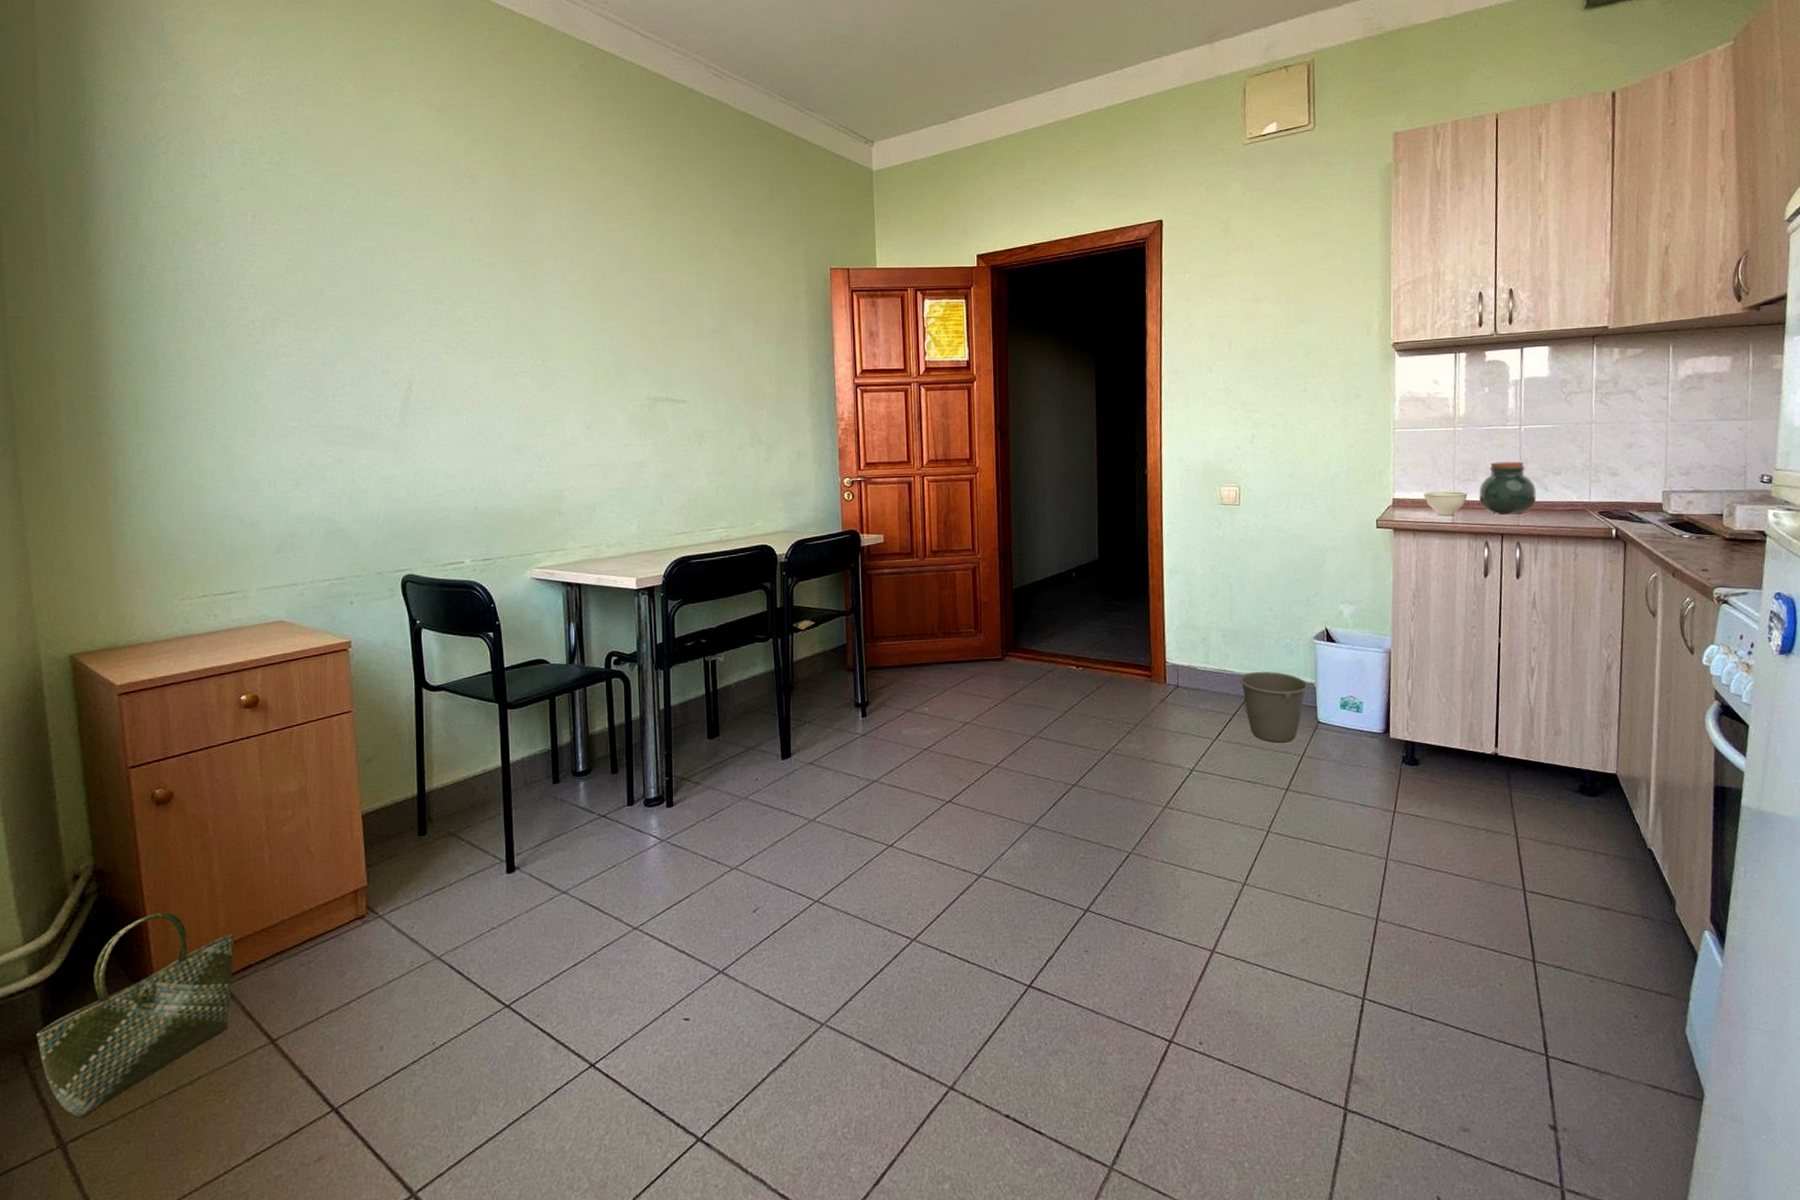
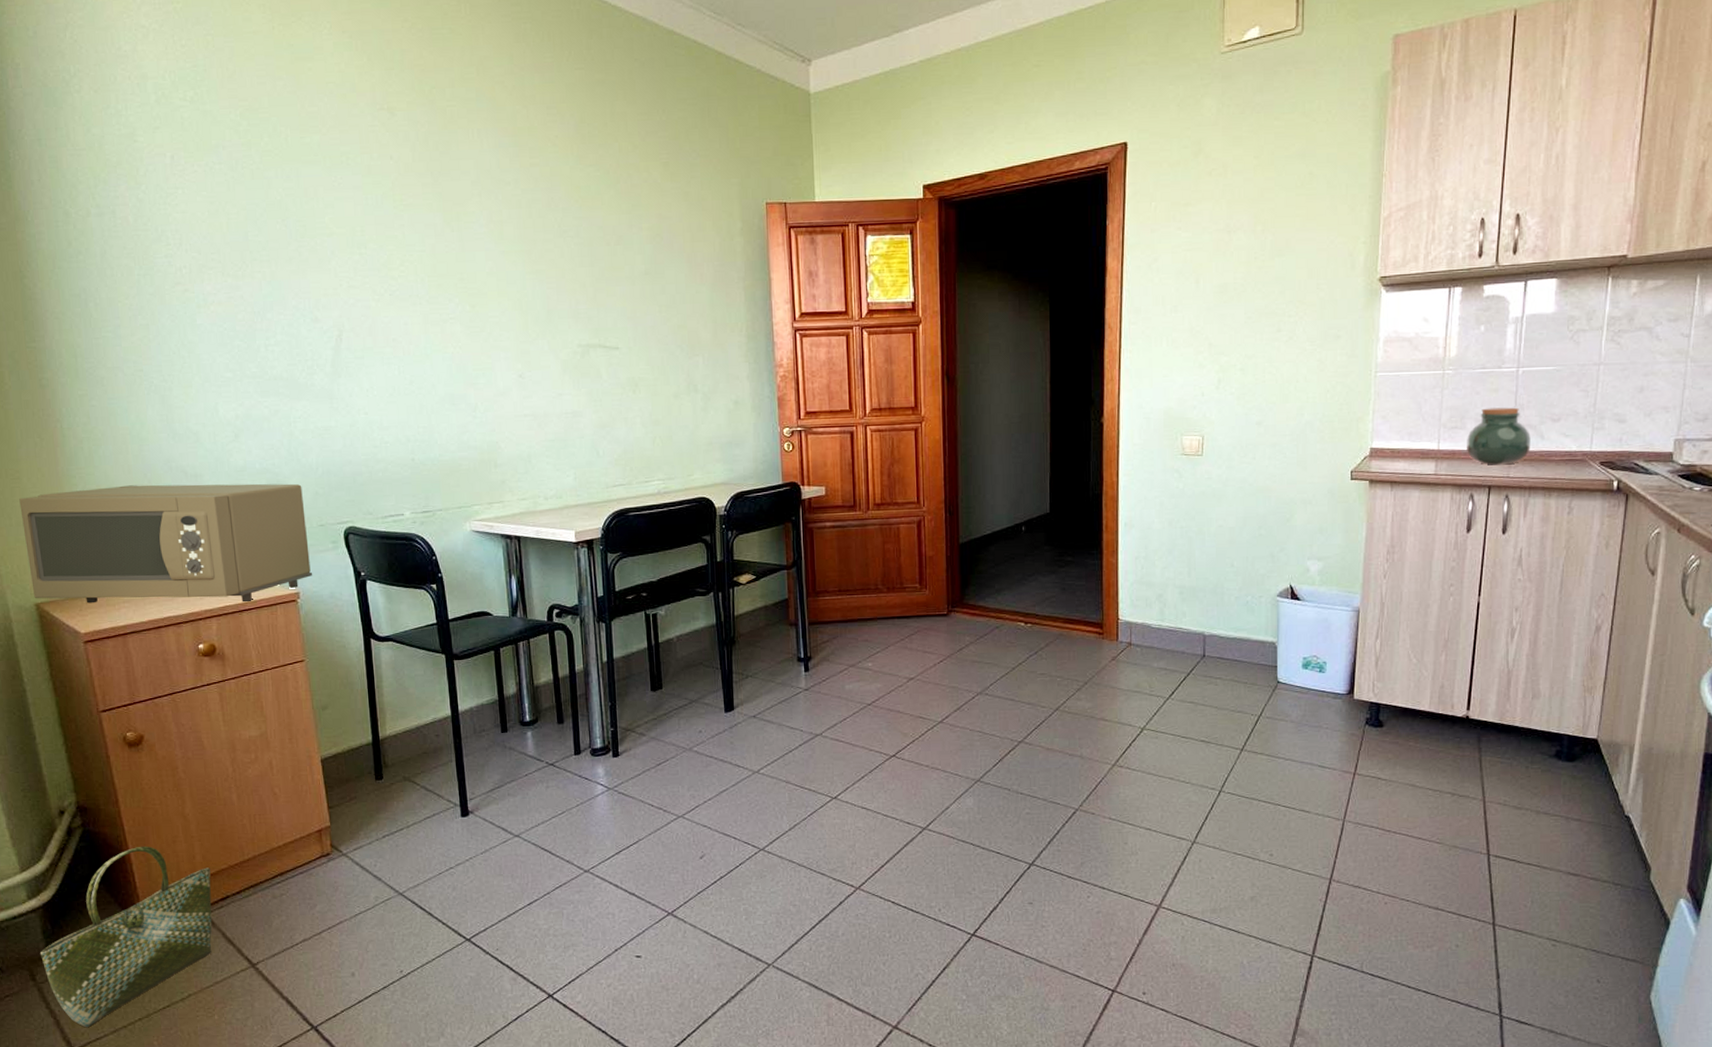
microwave: none [63,531,366,654] -> present [19,483,312,604]
bucket: present [1239,671,1309,743] -> none [1195,629,1270,703]
bowl: present [1423,491,1468,516] -> none [1405,439,1454,467]

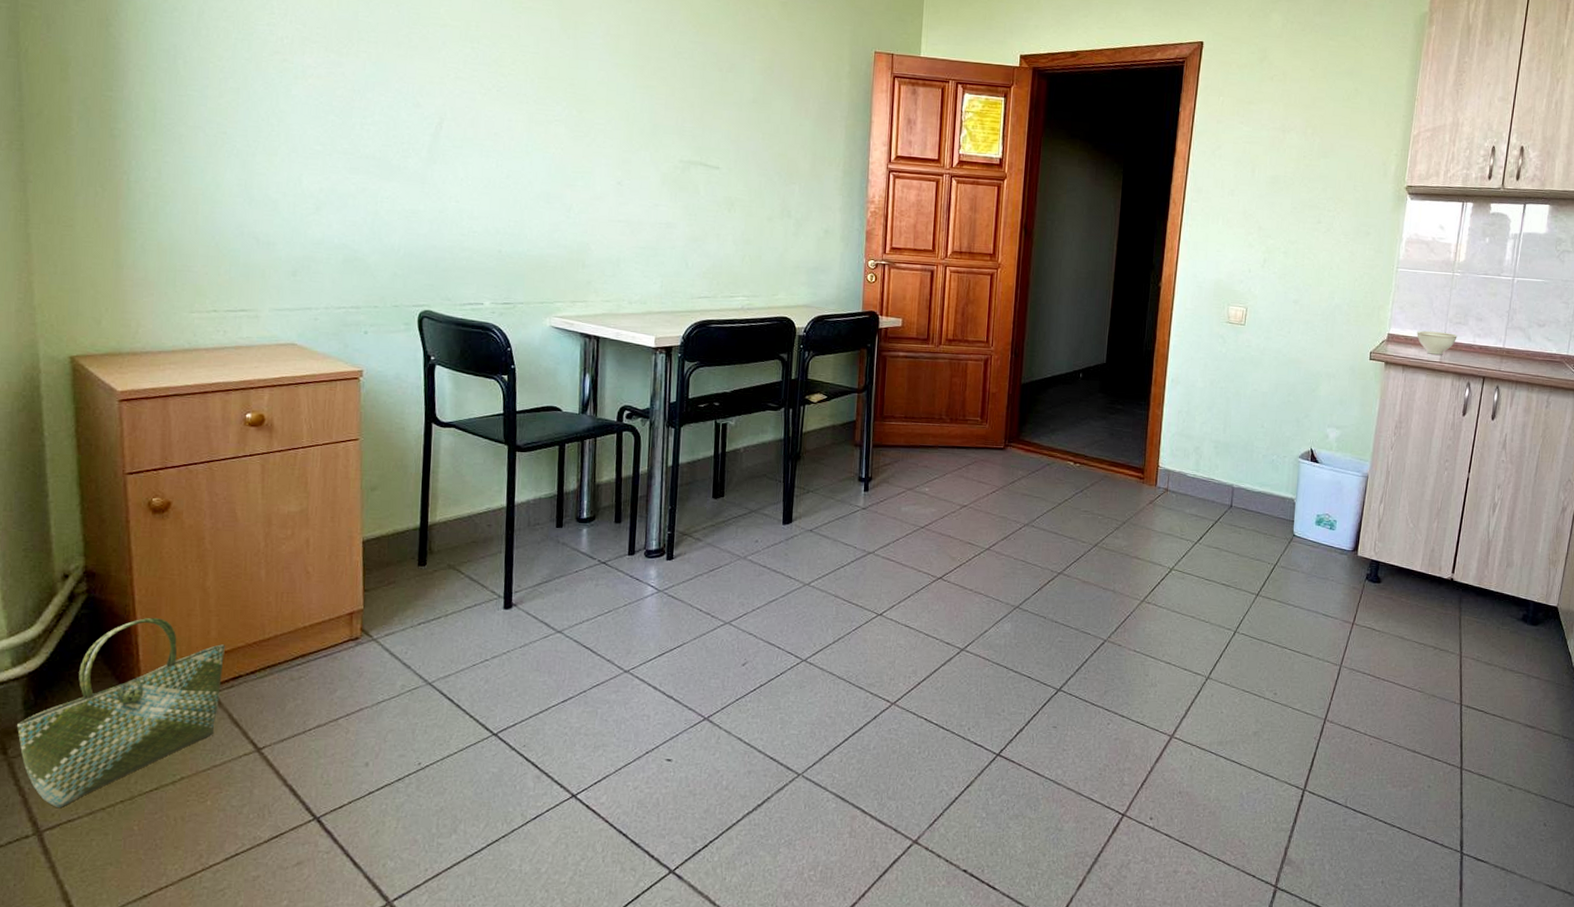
microwave: present [19,483,312,604] -> none [68,244,381,376]
bowl: none [1405,439,1454,467] -> present [1417,330,1457,355]
jar: present [1466,407,1531,465] -> none [1467,309,1520,360]

